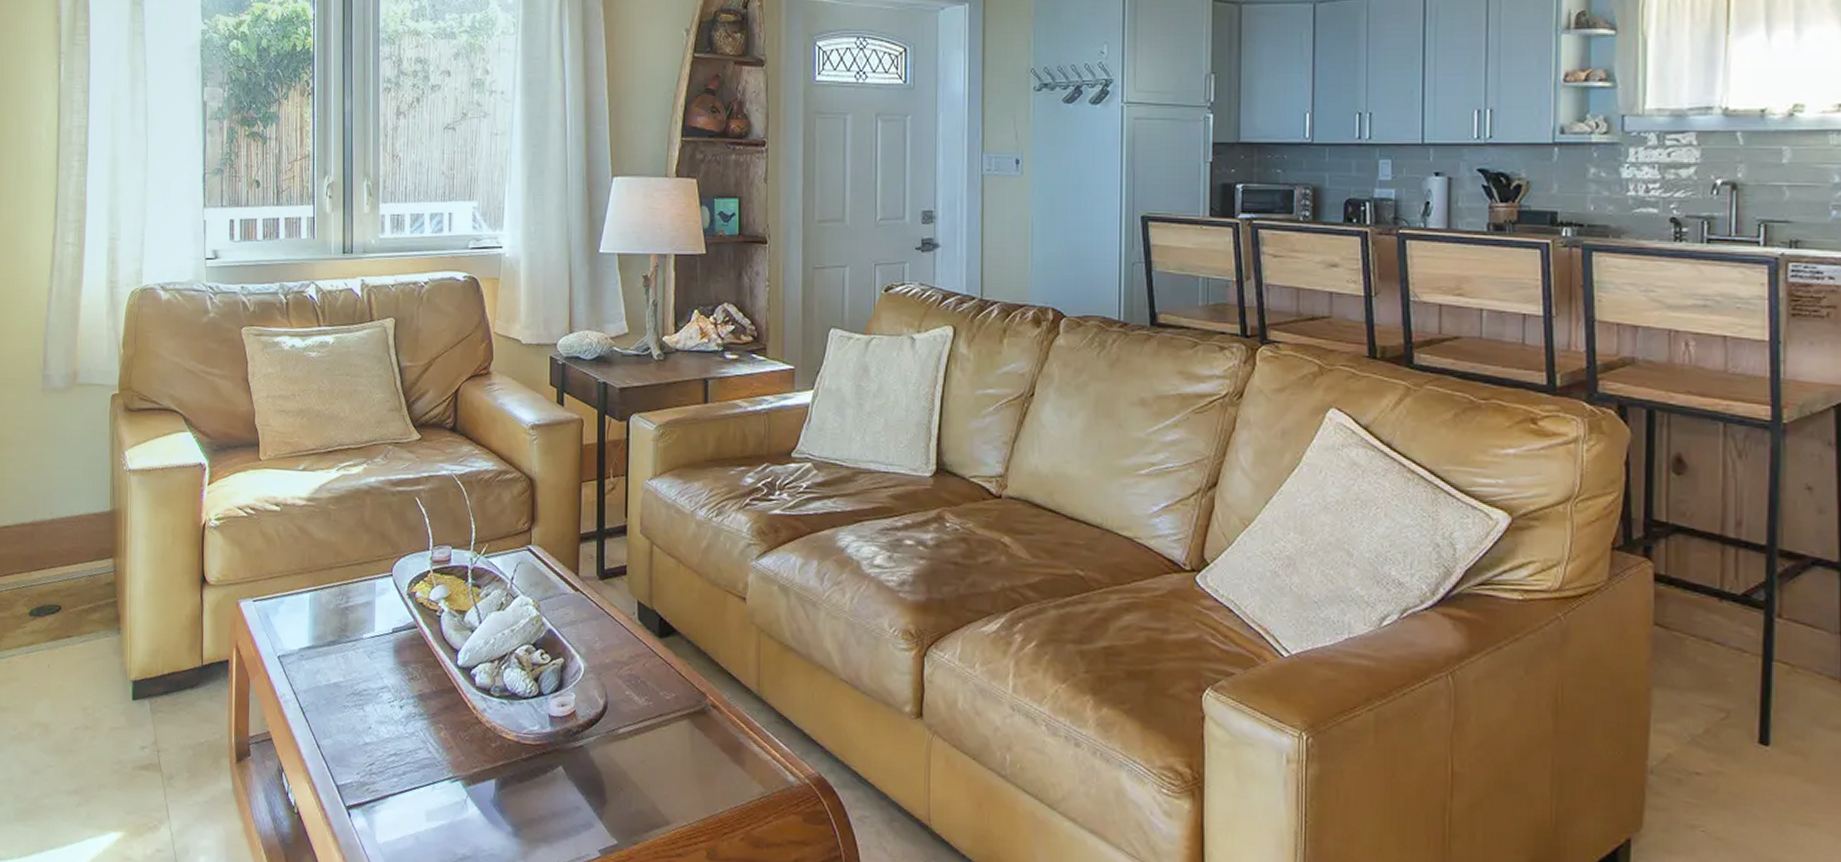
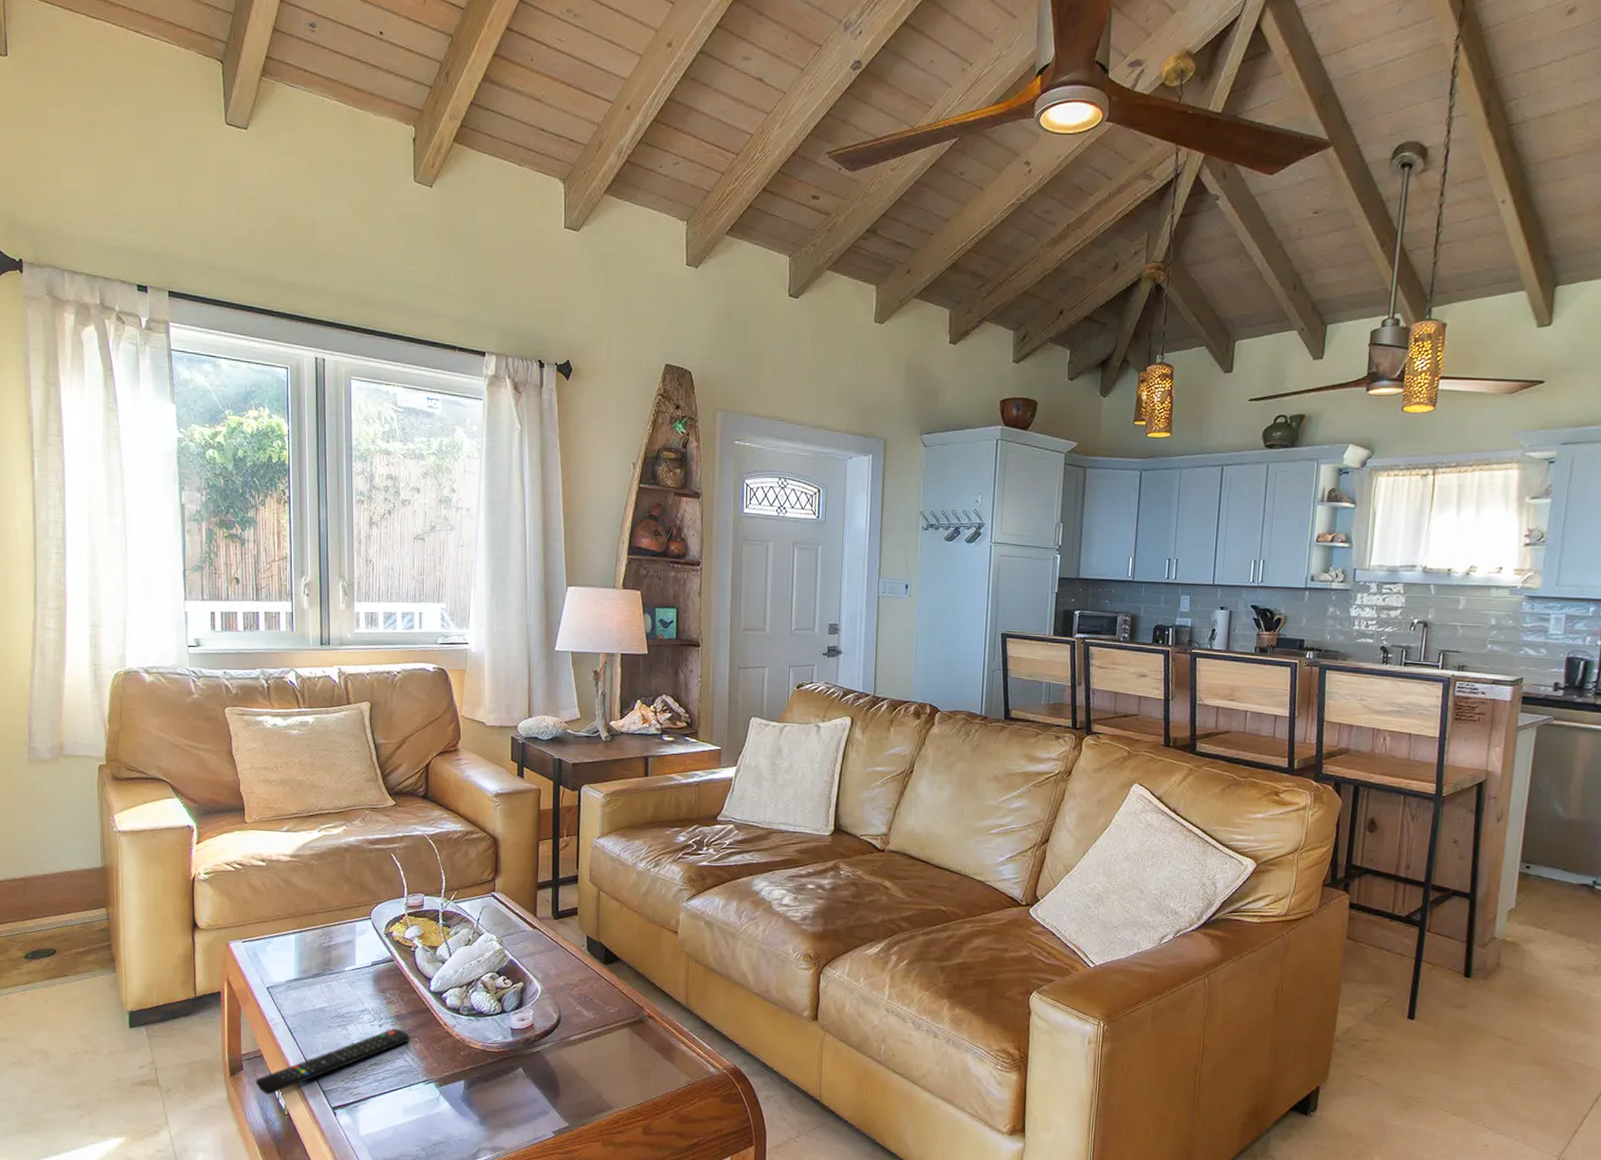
remote control: none [264,711,434,788] -> present [256,1029,410,1095]

